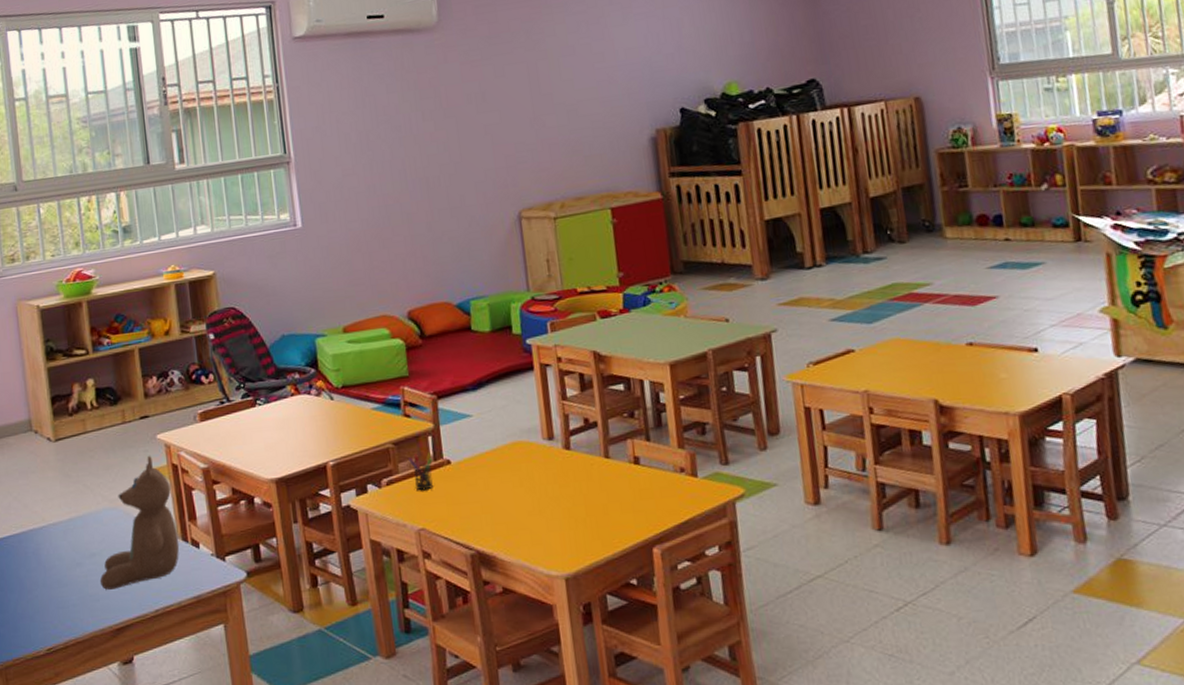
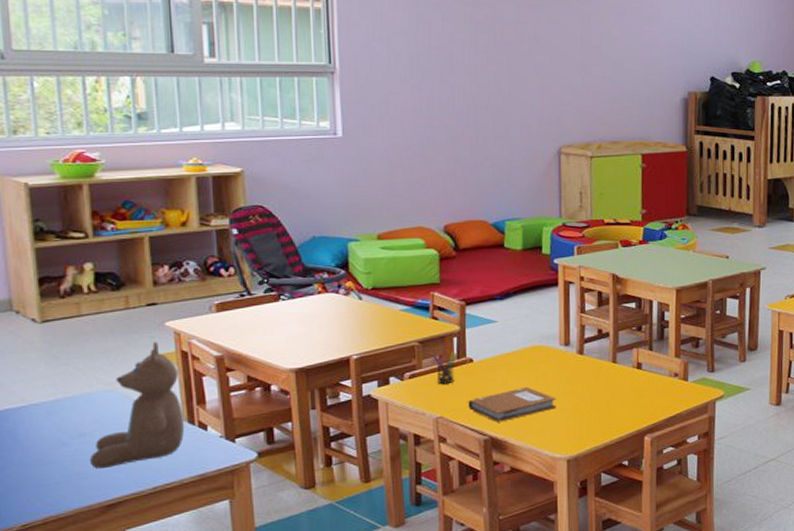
notebook: none [450,490,546,534] -> present [468,386,556,423]

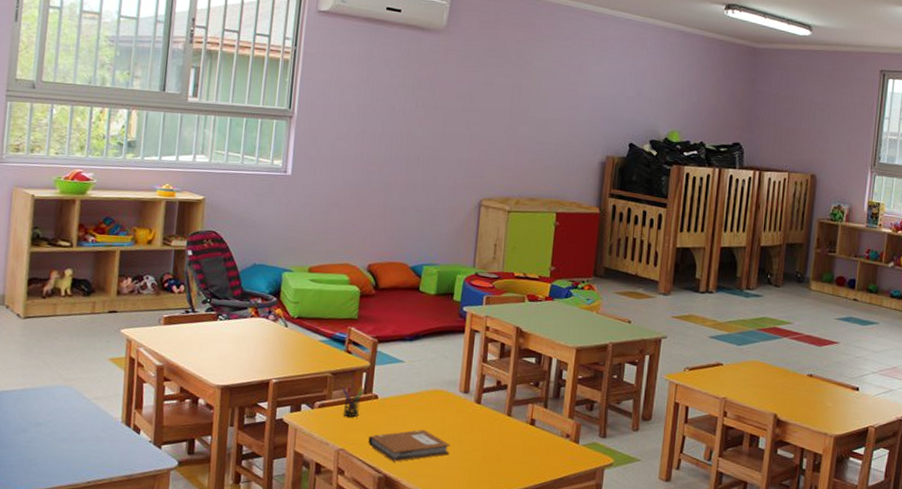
teddy bear: present [90,341,185,470] -> none [41,345,124,458]

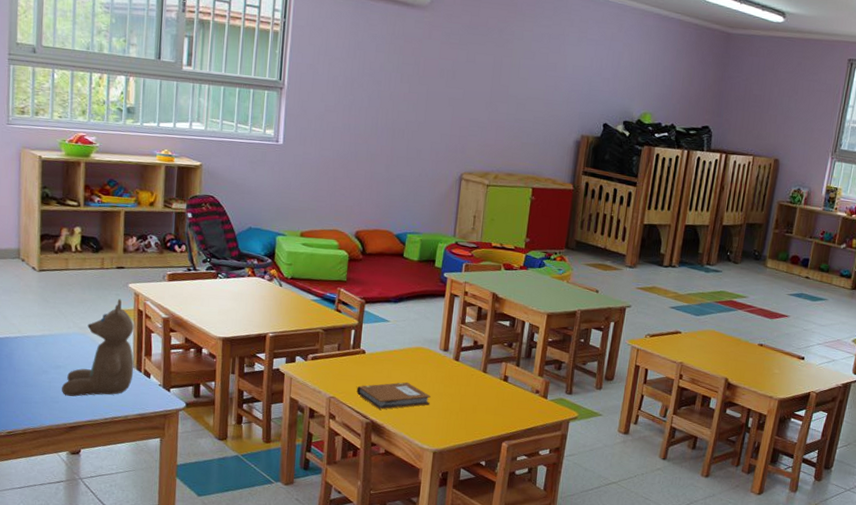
teddy bear: none [41,345,124,458] -> present [62,298,134,397]
pen holder: present [342,385,363,418] -> none [333,341,352,370]

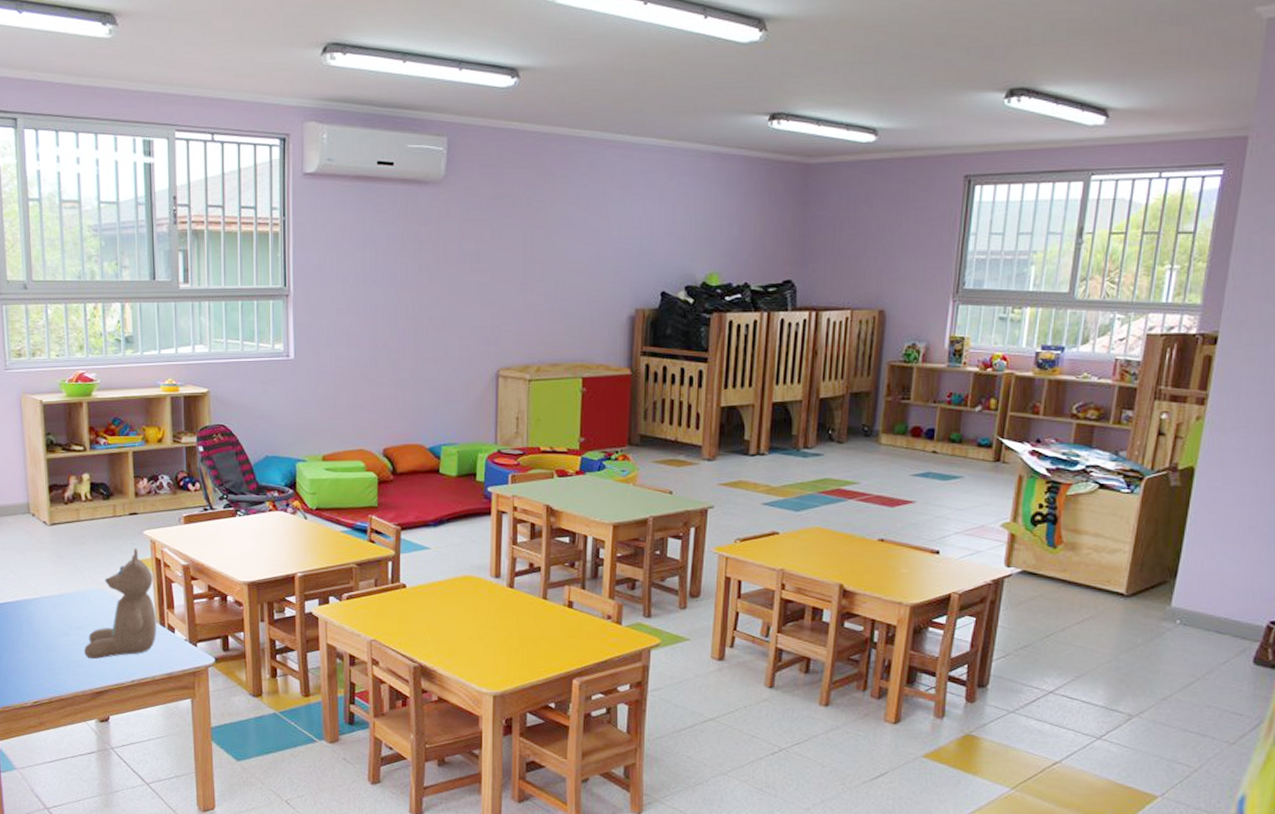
notebook: present [356,382,431,410] -> none [400,616,485,651]

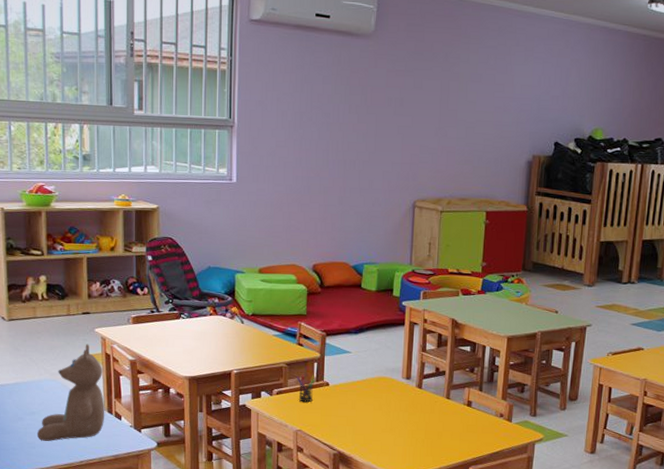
pen holder: none [369,575,390,608] -> present [297,374,315,403]

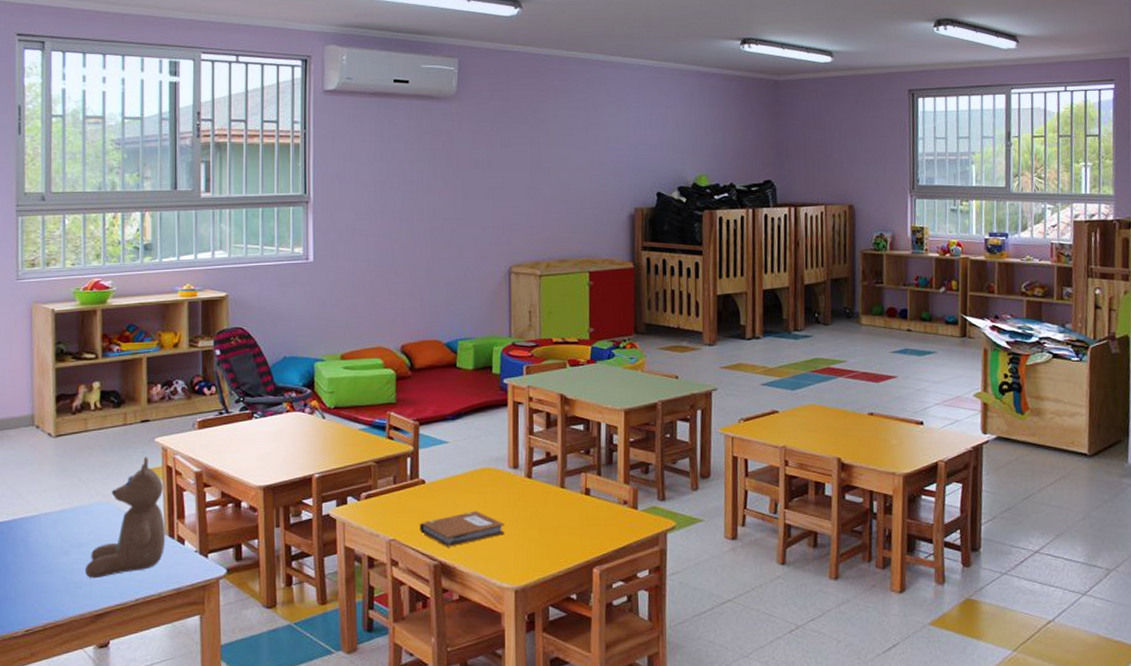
pen holder: present [297,374,315,403] -> none [388,472,409,506]
notebook: none [323,411,396,440] -> present [420,510,504,547]

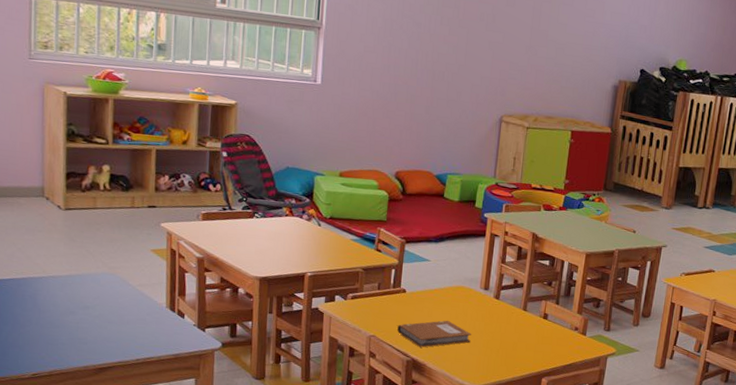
teddy bear: present [86,456,166,579] -> none [90,238,167,338]

